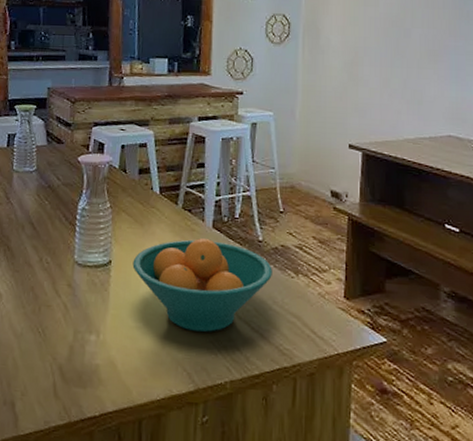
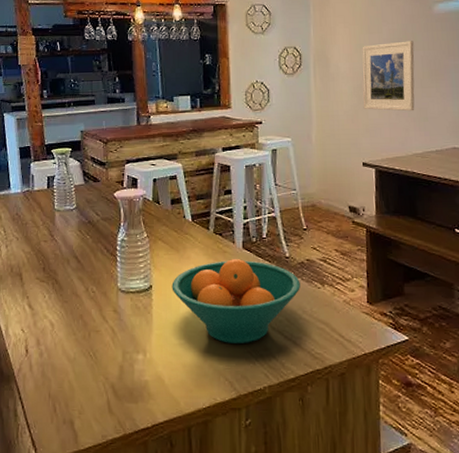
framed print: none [353,17,413,93] -> present [362,41,415,111]

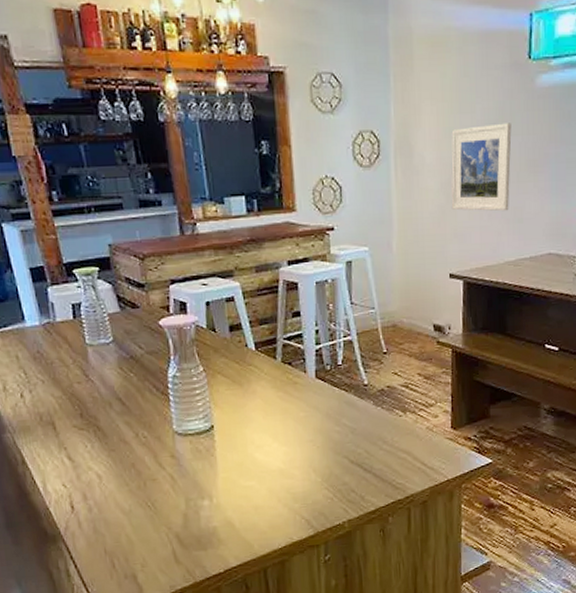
fruit bowl: present [172,259,300,343] -> none [236,390,380,481]

